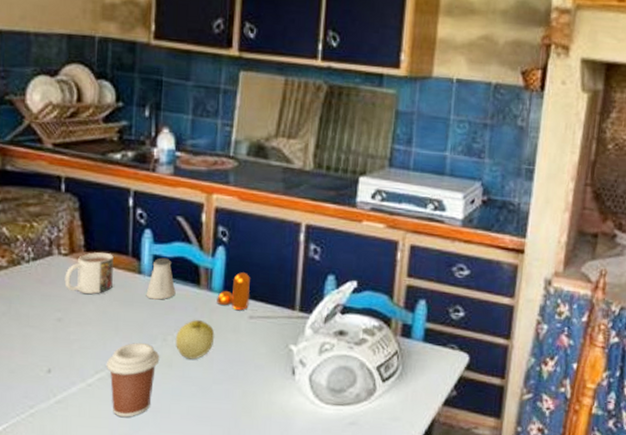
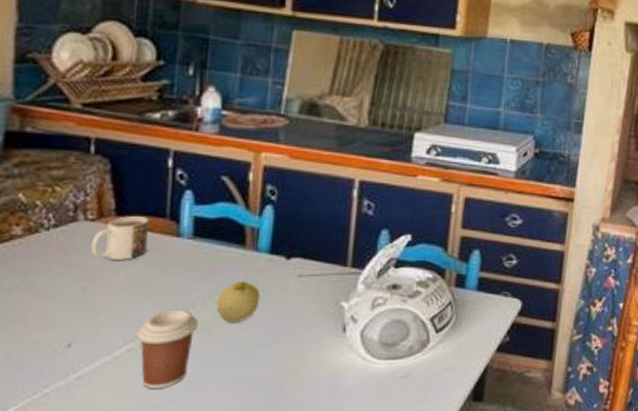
saltshaker: present [146,257,176,300] -> none [184,219,218,263]
pepper shaker: present [217,272,250,311] -> none [263,231,300,270]

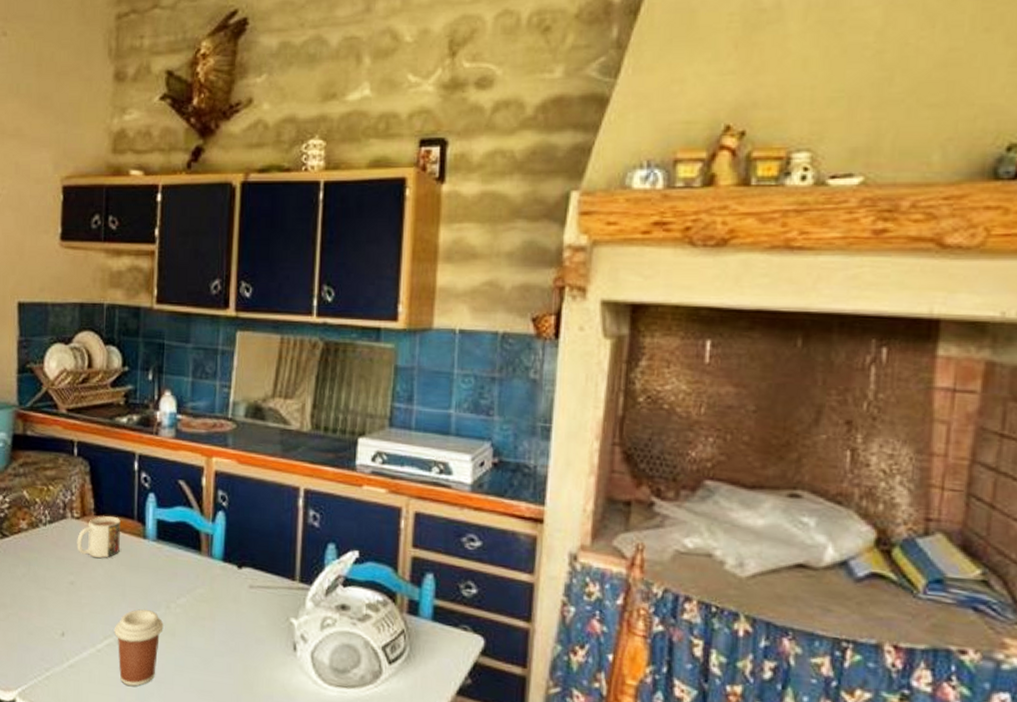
apple: present [216,281,261,323] -> none [178,587,216,629]

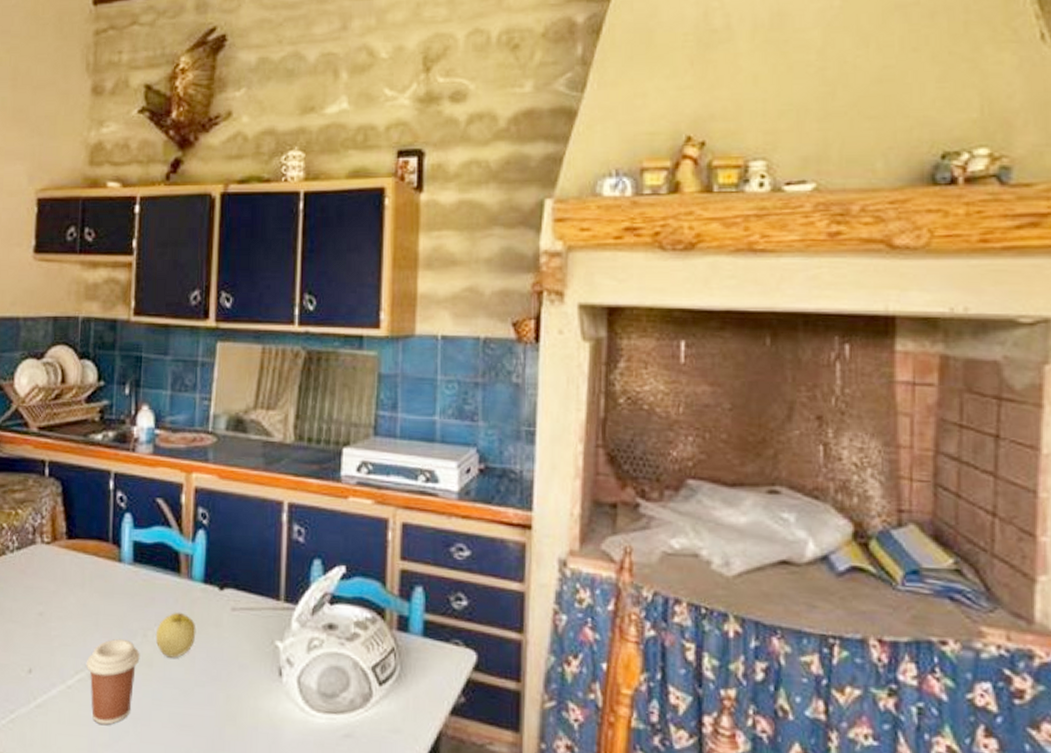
mug: present [77,516,121,558] -> none [46,540,94,585]
apple: none [178,587,216,629] -> present [155,612,196,658]

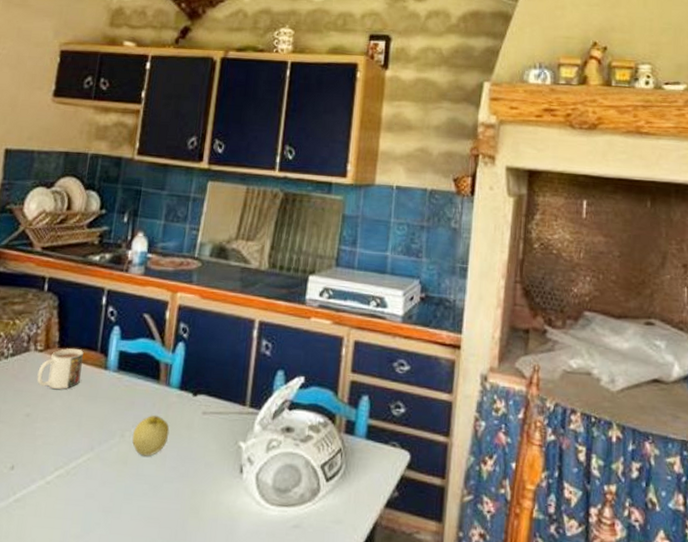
mug: none [46,540,94,585] -> present [37,348,84,389]
coffee cup: present [86,638,140,725] -> none [65,438,117,517]

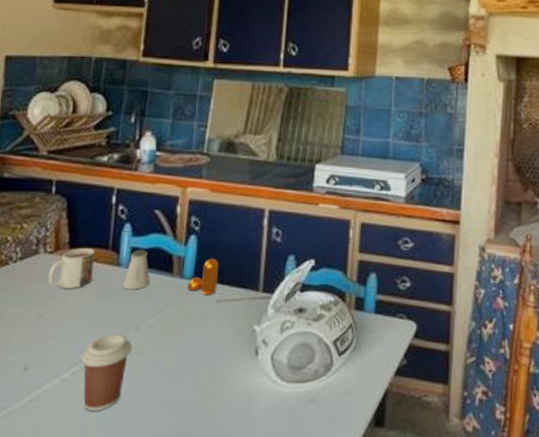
coffee cup: none [65,438,117,517] -> present [80,333,133,411]
saltshaker: none [109,353,137,395] -> present [122,249,150,290]
apple: present [132,415,170,457] -> none [147,306,185,347]
pepper shaker: none [173,368,206,407] -> present [187,258,219,295]

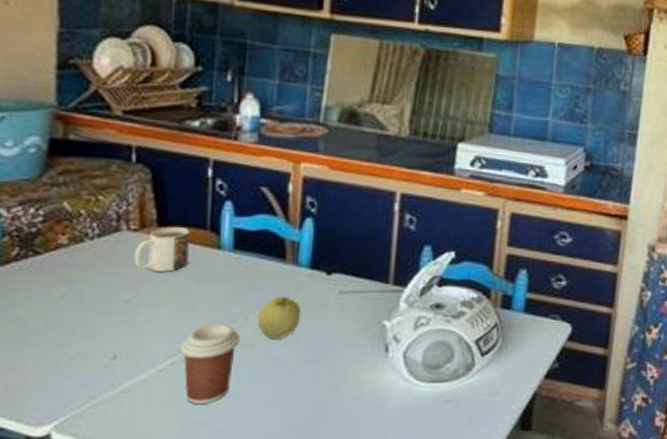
saltshaker: present [122,249,150,290] -> none [225,231,259,277]
apple: none [147,306,185,347] -> present [257,296,302,339]
pepper shaker: present [187,258,219,295] -> none [304,245,341,286]

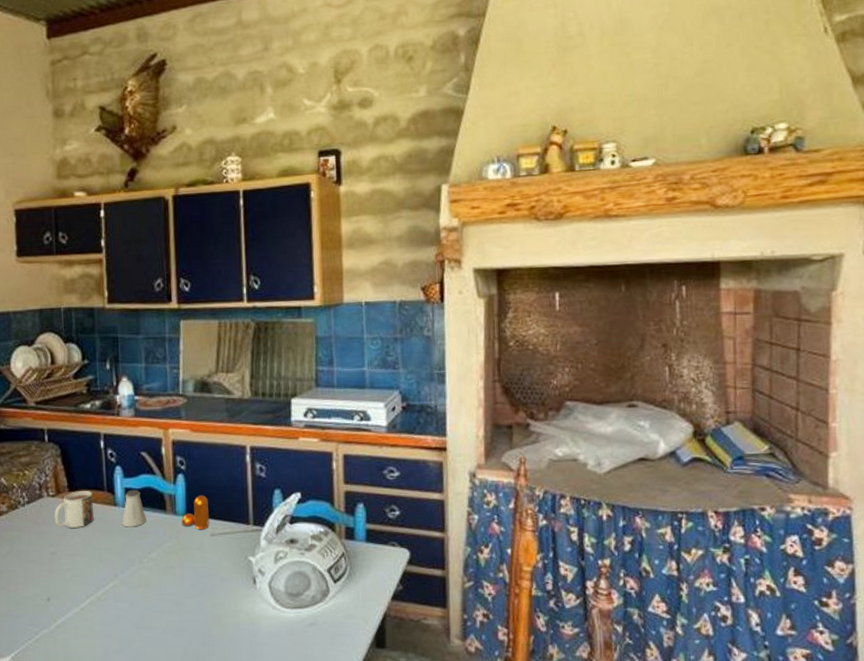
coffee cup: present [179,322,240,404] -> none [94,566,139,635]
saltshaker: none [225,231,259,277] -> present [122,489,147,527]
apple: present [257,296,302,339] -> none [150,541,184,578]
pepper shaker: none [304,245,341,286] -> present [181,495,209,530]

